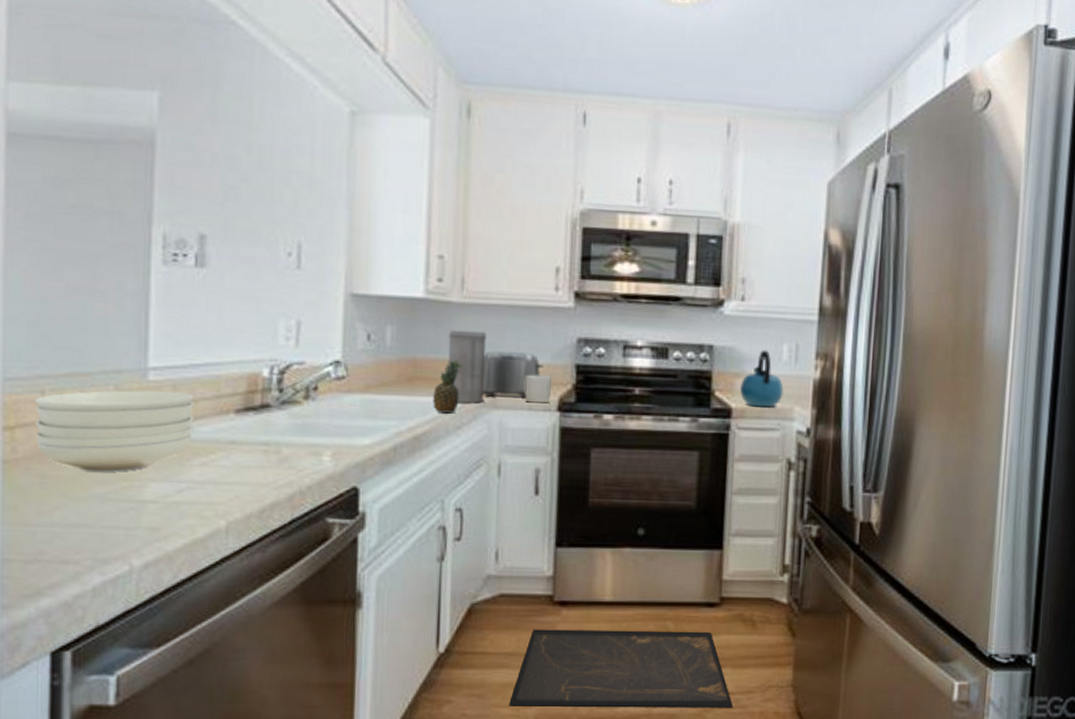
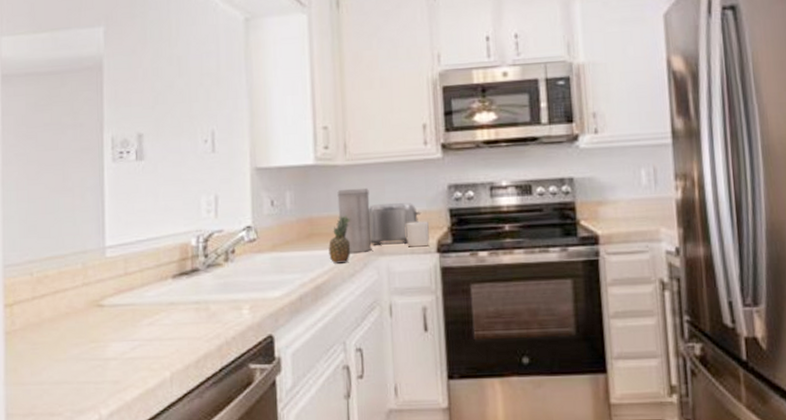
bowl: present [34,390,194,472] -> none [26,264,141,336]
kettle: present [740,350,784,408] -> none [604,176,648,232]

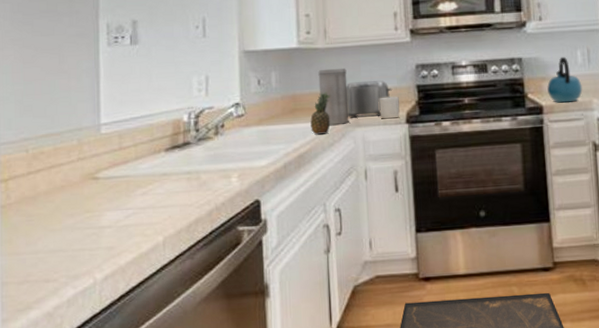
kettle: none [604,176,648,232] -> present [547,56,583,103]

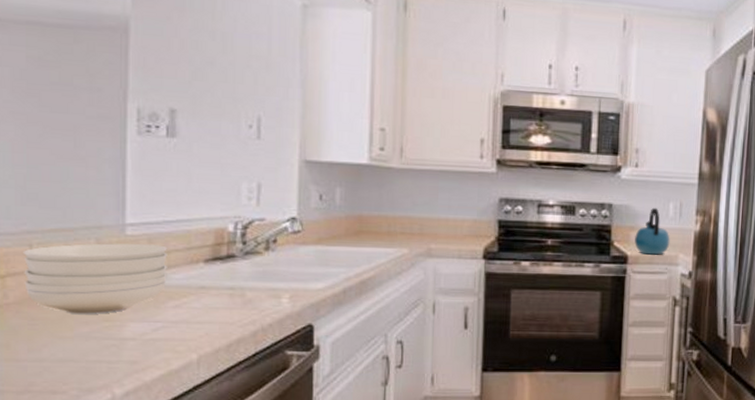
bowl: none [21,140,135,208] -> present [22,243,167,314]
fruit: present [310,91,331,135] -> none [377,215,403,262]
canister: present [318,67,349,125] -> none [389,191,422,253]
toaster: present [346,80,393,118] -> none [419,209,472,249]
mug: present [379,96,400,119] -> none [455,229,477,253]

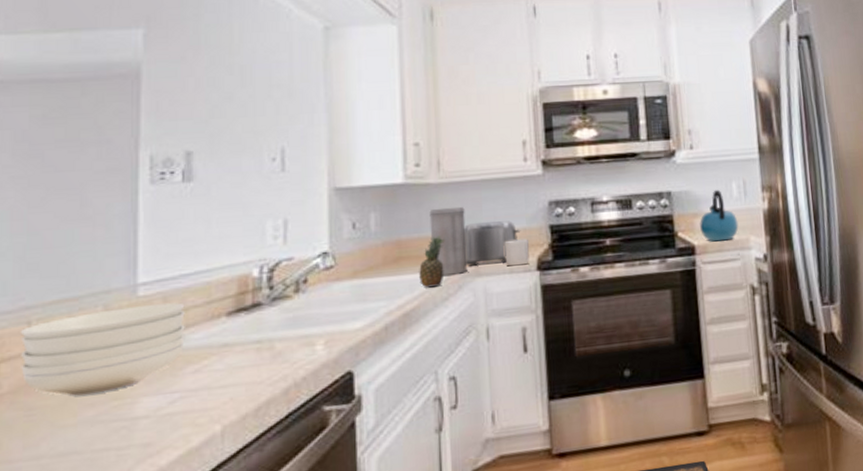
fruit: none [377,215,403,262] -> present [419,235,446,288]
canister: none [389,191,422,253] -> present [429,206,468,276]
toaster: none [419,209,472,249] -> present [464,220,521,266]
mug: none [455,229,477,253] -> present [504,238,529,267]

